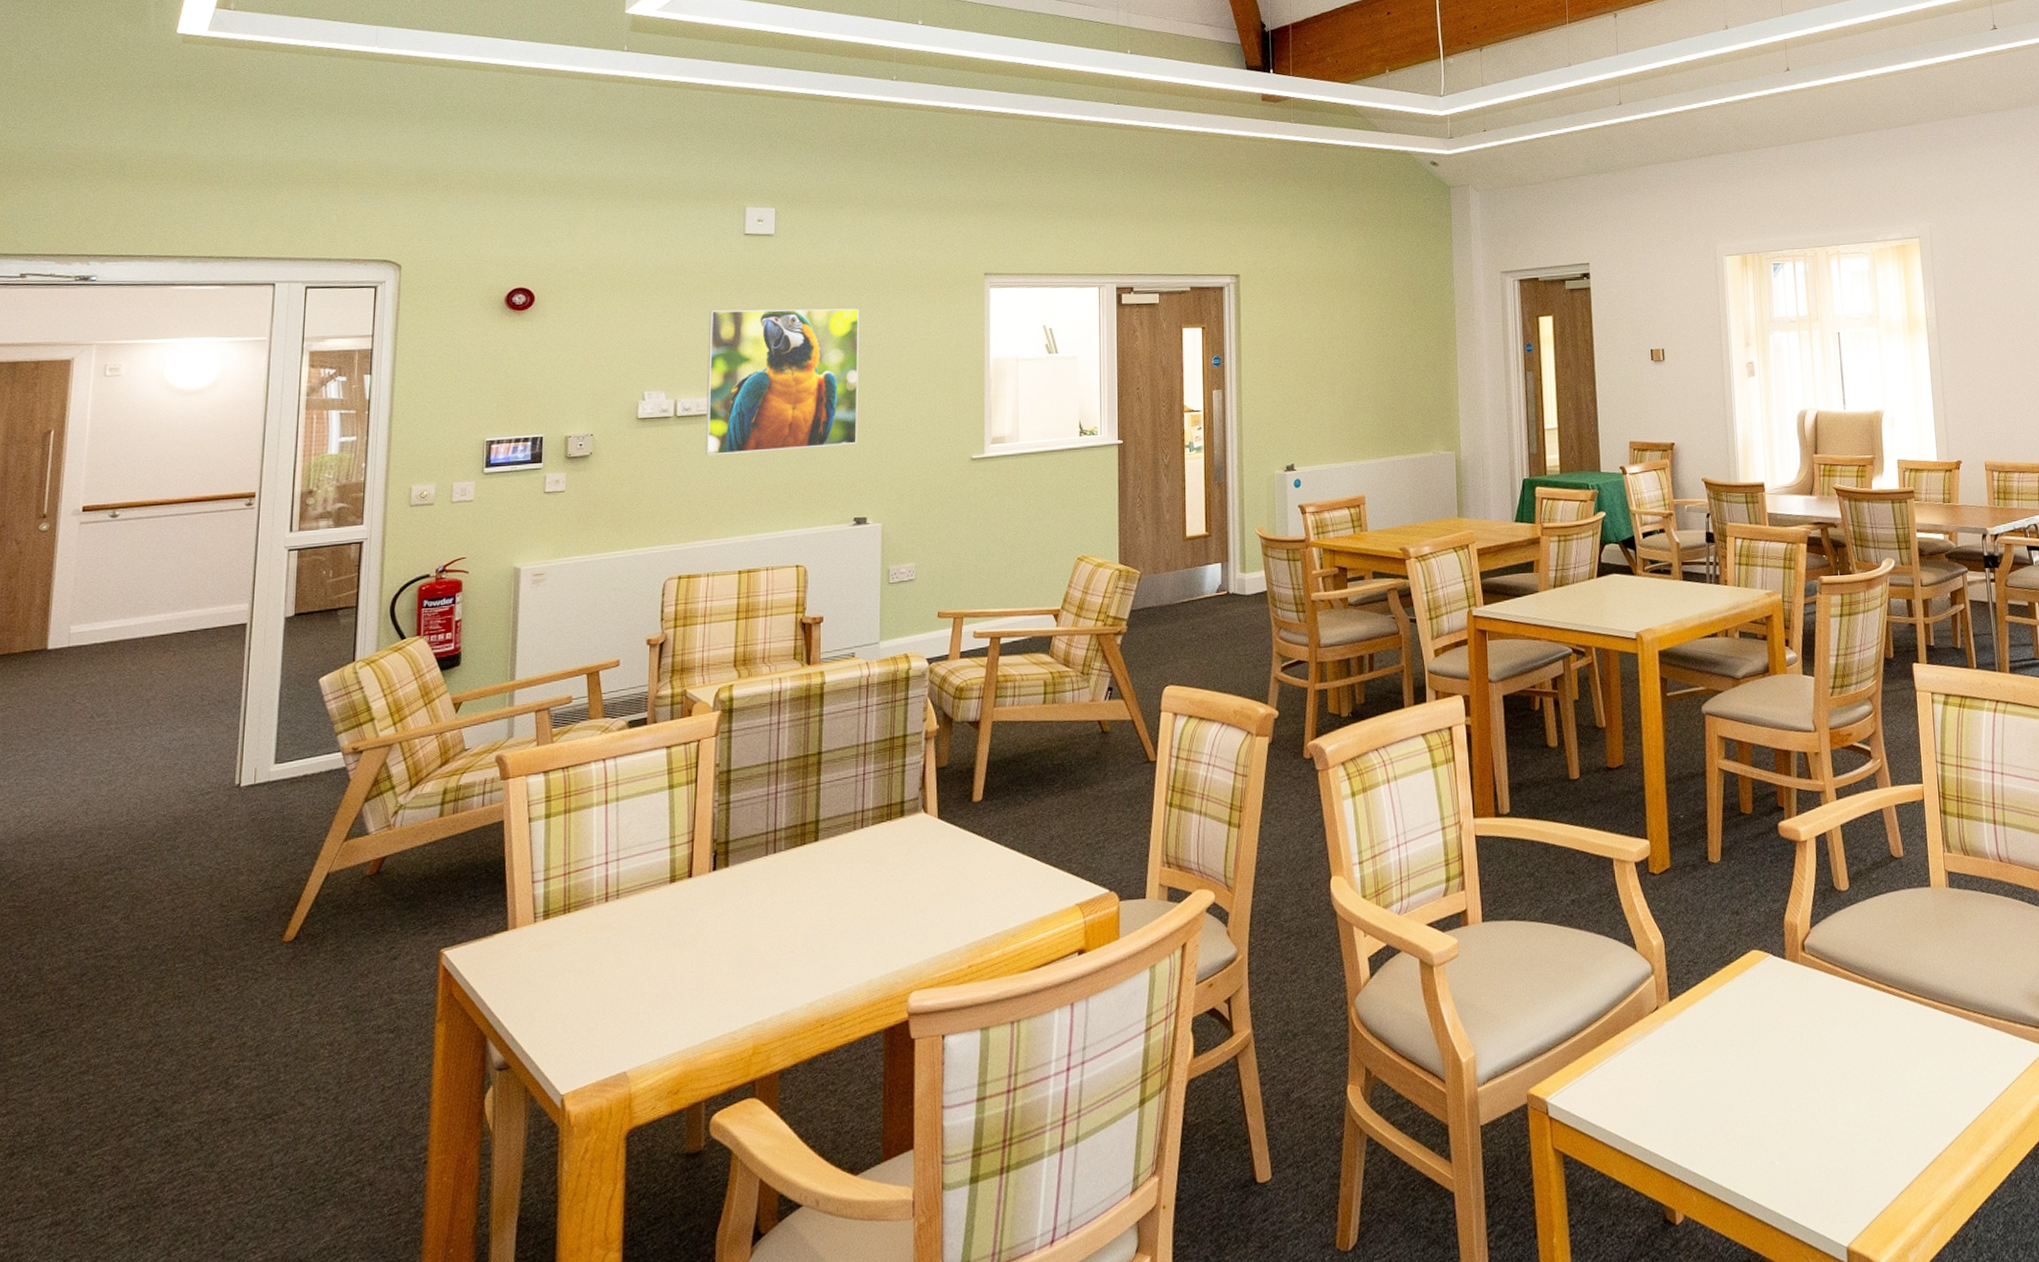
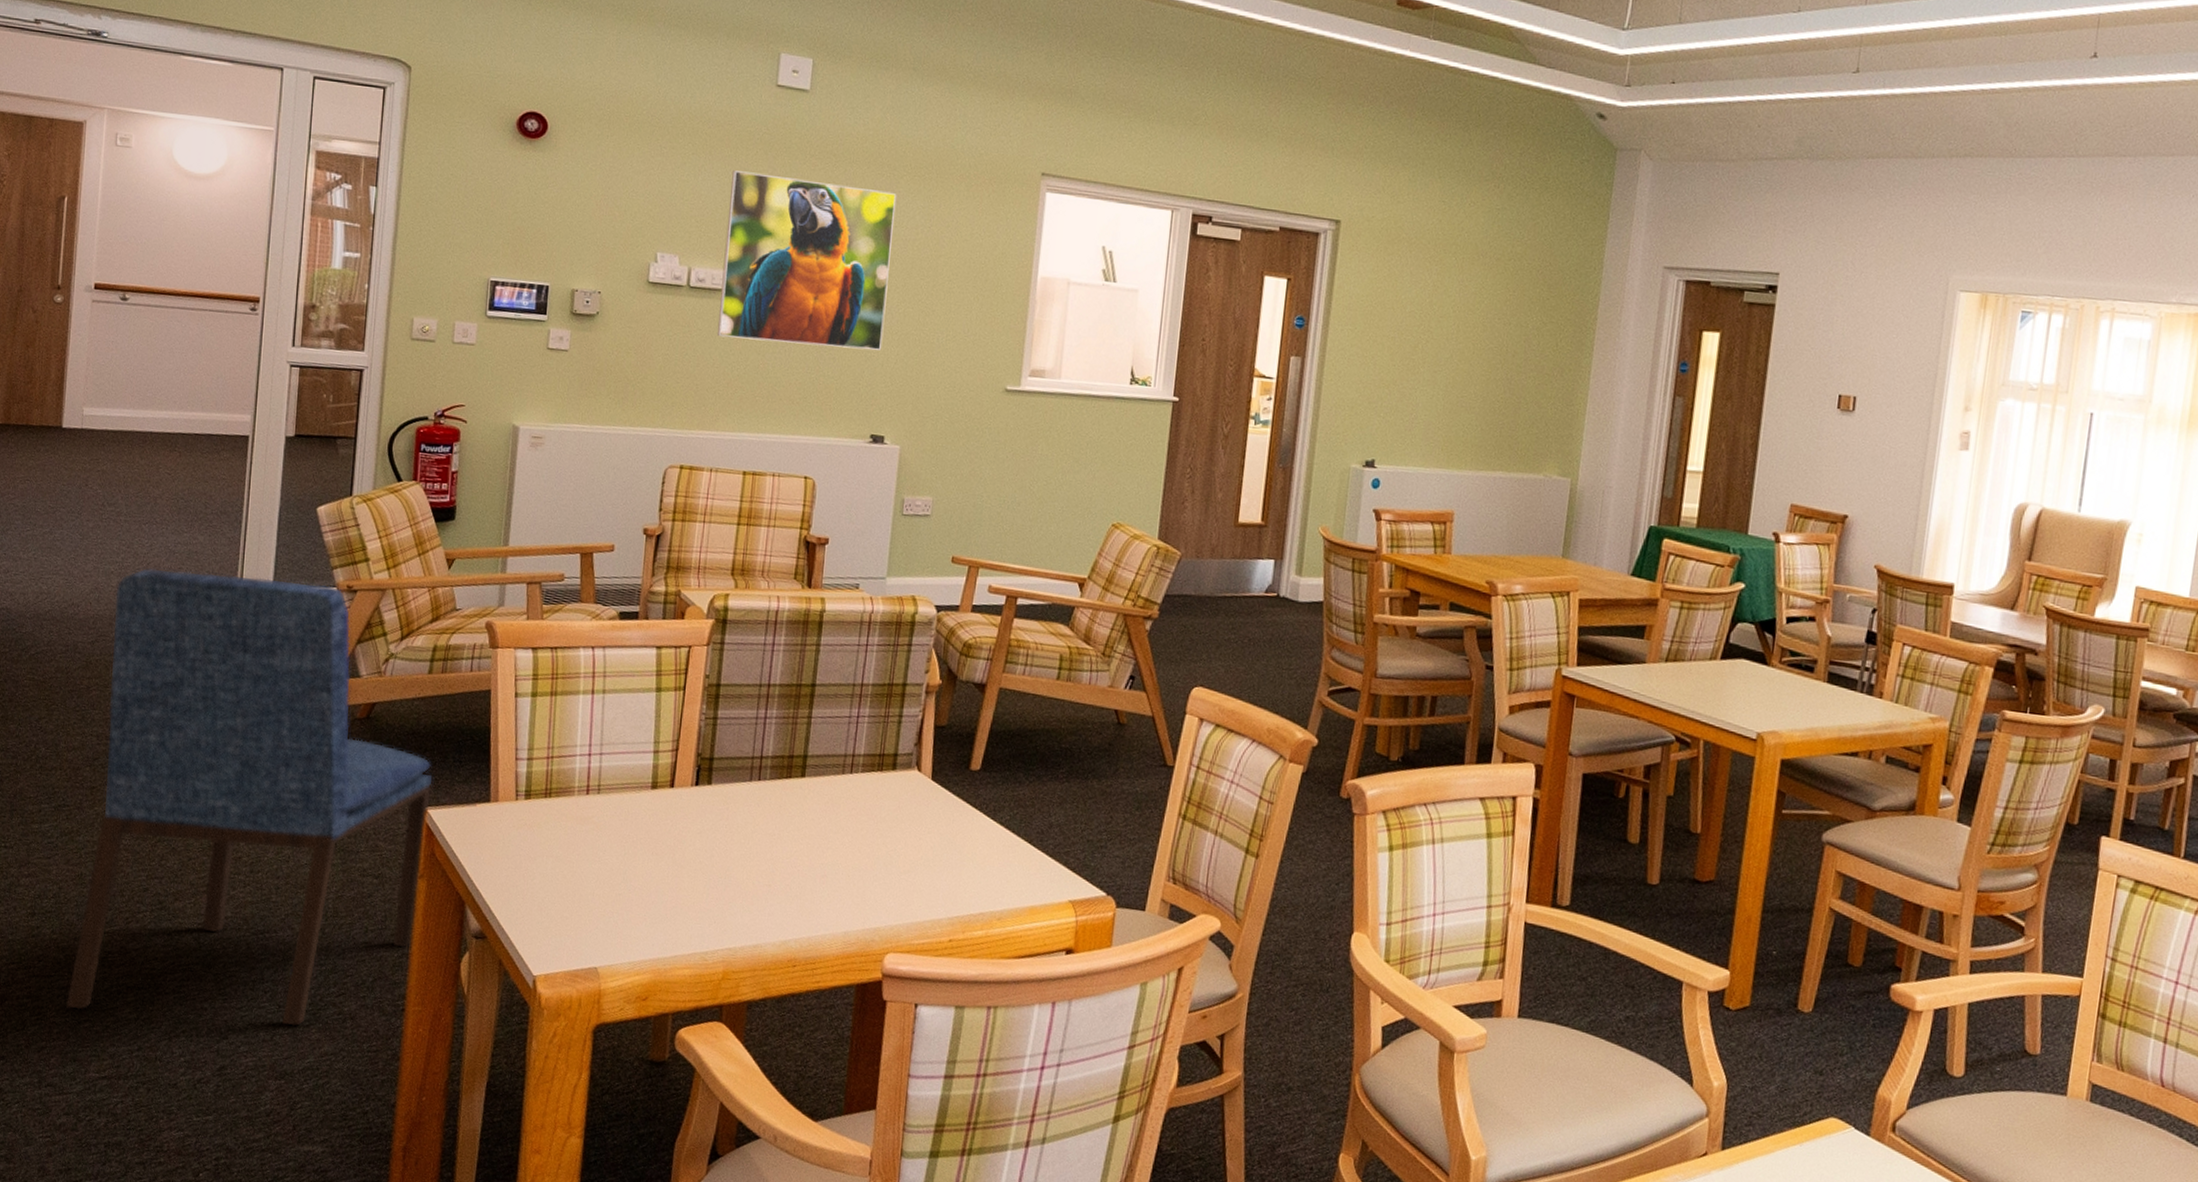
dining chair: none [49,751,448,1248] -> present [65,568,432,1026]

